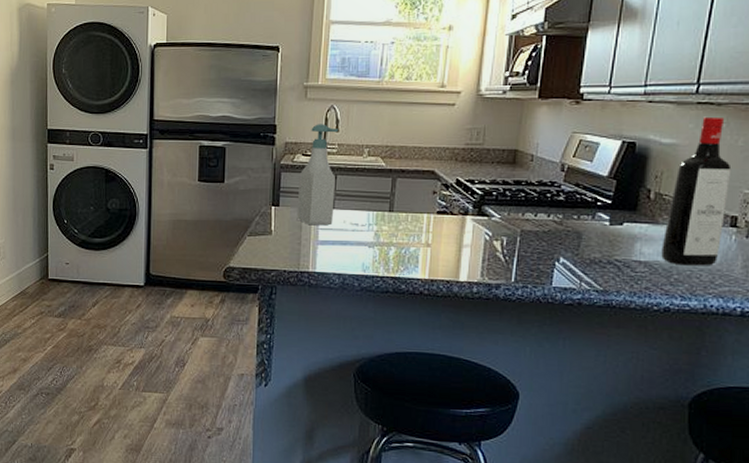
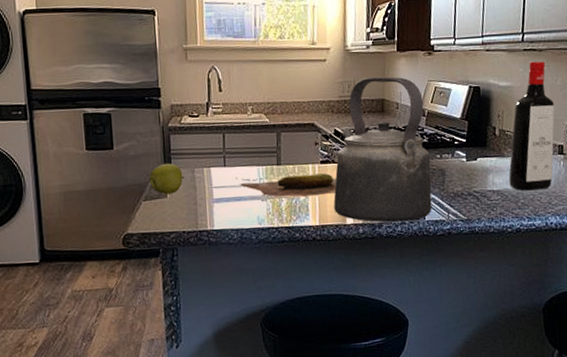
apple: none [256,200,291,232] -> present [149,163,185,195]
soap bottle: present [297,124,339,226] -> none [188,84,226,185]
cutting board: none [346,223,454,248] -> present [239,172,337,197]
kettle: none [447,126,565,285] -> present [334,76,432,222]

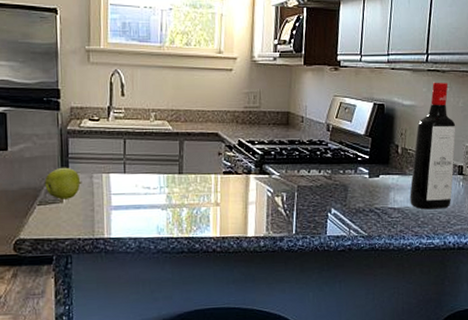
cutting board: present [239,172,337,197] -> none [138,183,240,207]
kettle: present [334,76,432,222] -> none [235,90,334,236]

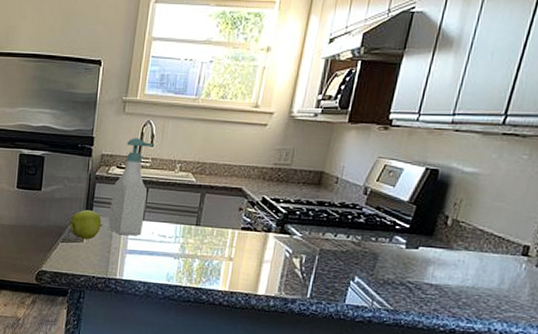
soap bottle: none [87,88,126,191] -> present [108,138,154,236]
liquor bottle: present [410,82,456,210] -> none [452,147,529,292]

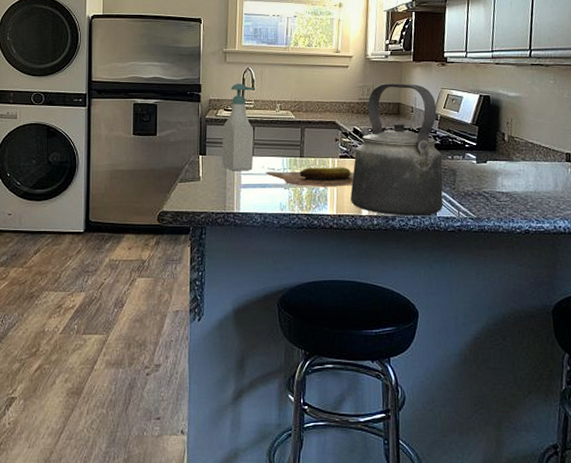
apple: present [69,209,103,240] -> none [185,150,217,178]
cutting board: none [154,238,256,262] -> present [264,166,355,187]
kettle: none [247,147,368,302] -> present [351,83,443,216]

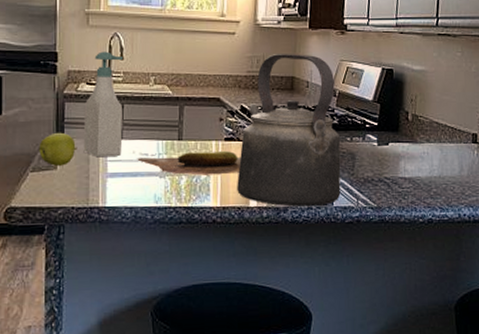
apple: none [185,150,217,178] -> present [39,132,78,166]

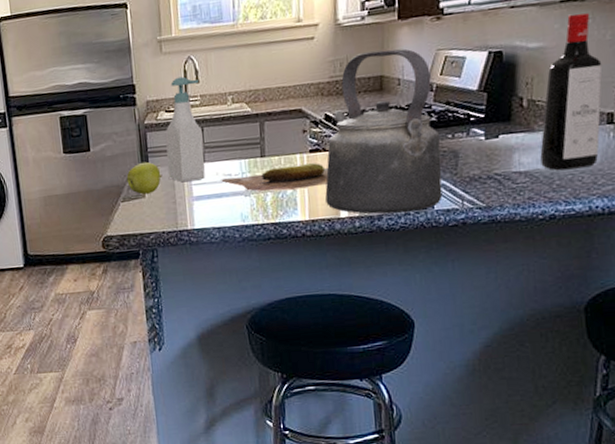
liquor bottle: none [421,46,469,180] -> present [540,13,603,171]

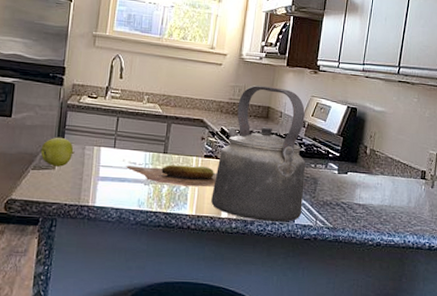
soap bottle: present [165,76,205,183] -> none [80,70,123,163]
liquor bottle: present [540,13,603,171] -> none [374,92,421,210]

